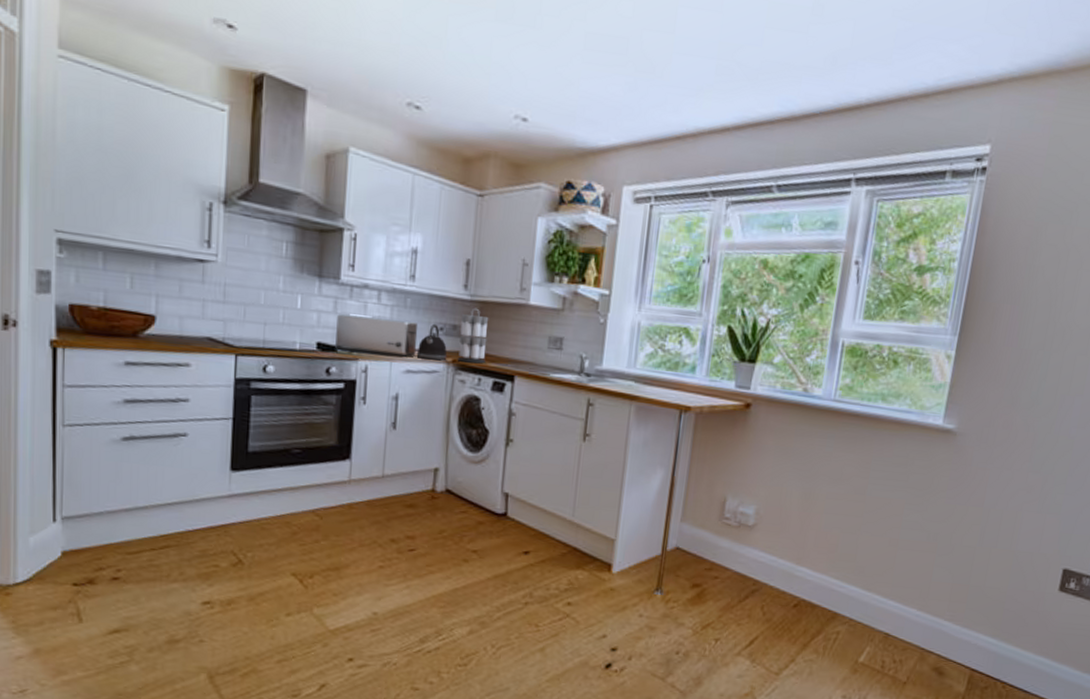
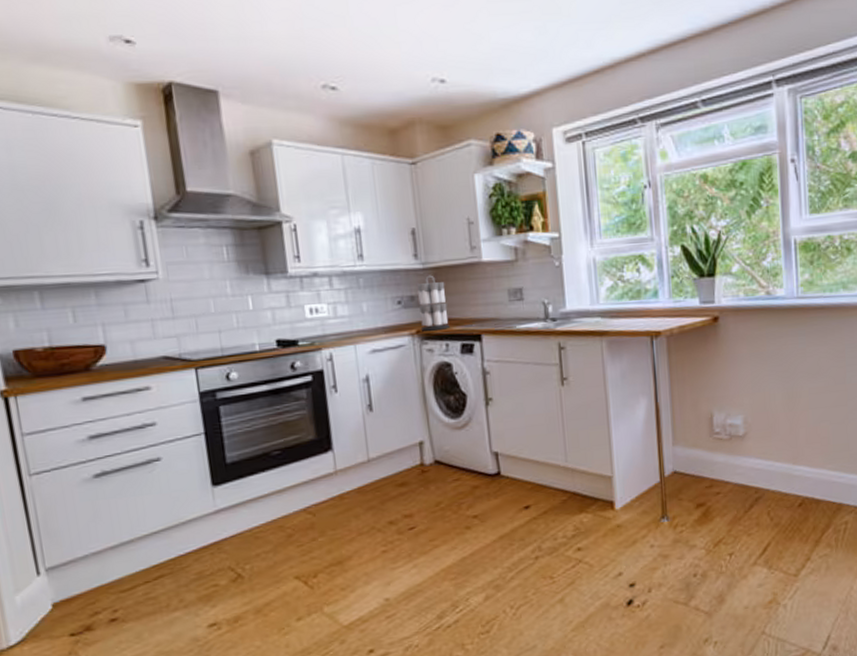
toaster: present [335,314,418,358] -> none [290,301,379,344]
kettle: present [416,323,448,361] -> none [379,298,411,336]

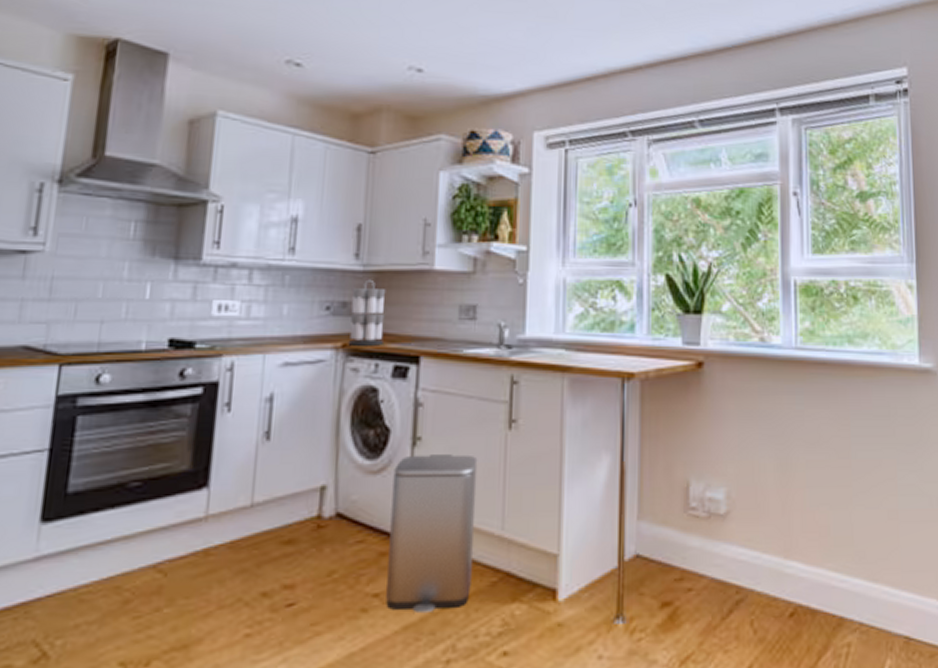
pedal bin: none [474,408,547,527] -> present [386,454,478,614]

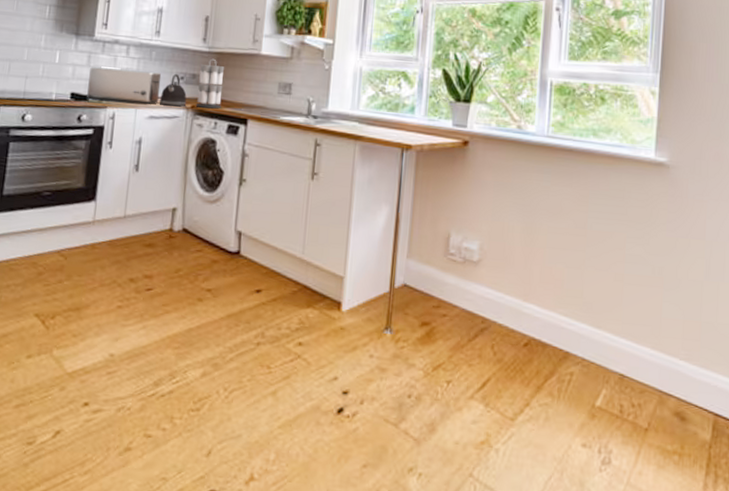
toaster: none [192,301,299,348] -> present [87,67,162,105]
kettle: none [296,302,336,347] -> present [159,73,187,107]
pedal bin: present [386,454,478,614] -> none [215,192,287,308]

